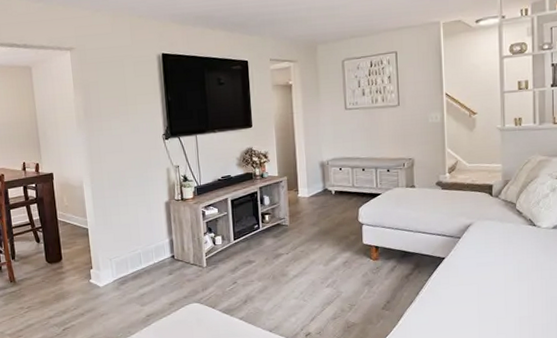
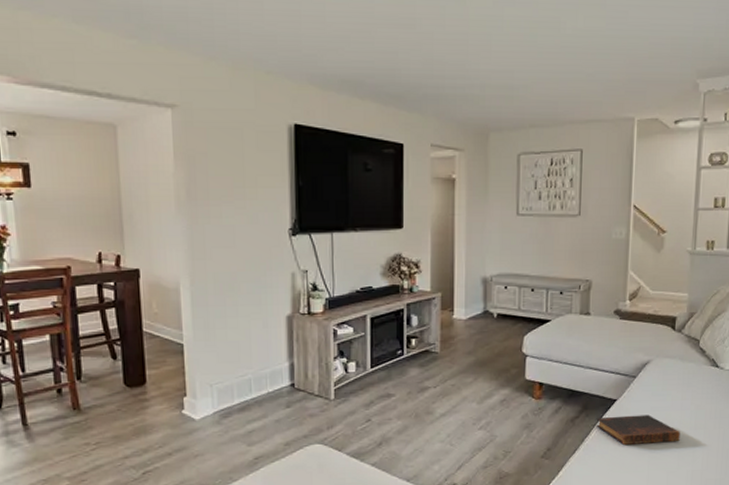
book: none [428,269,506,296] -> present [596,415,680,445]

